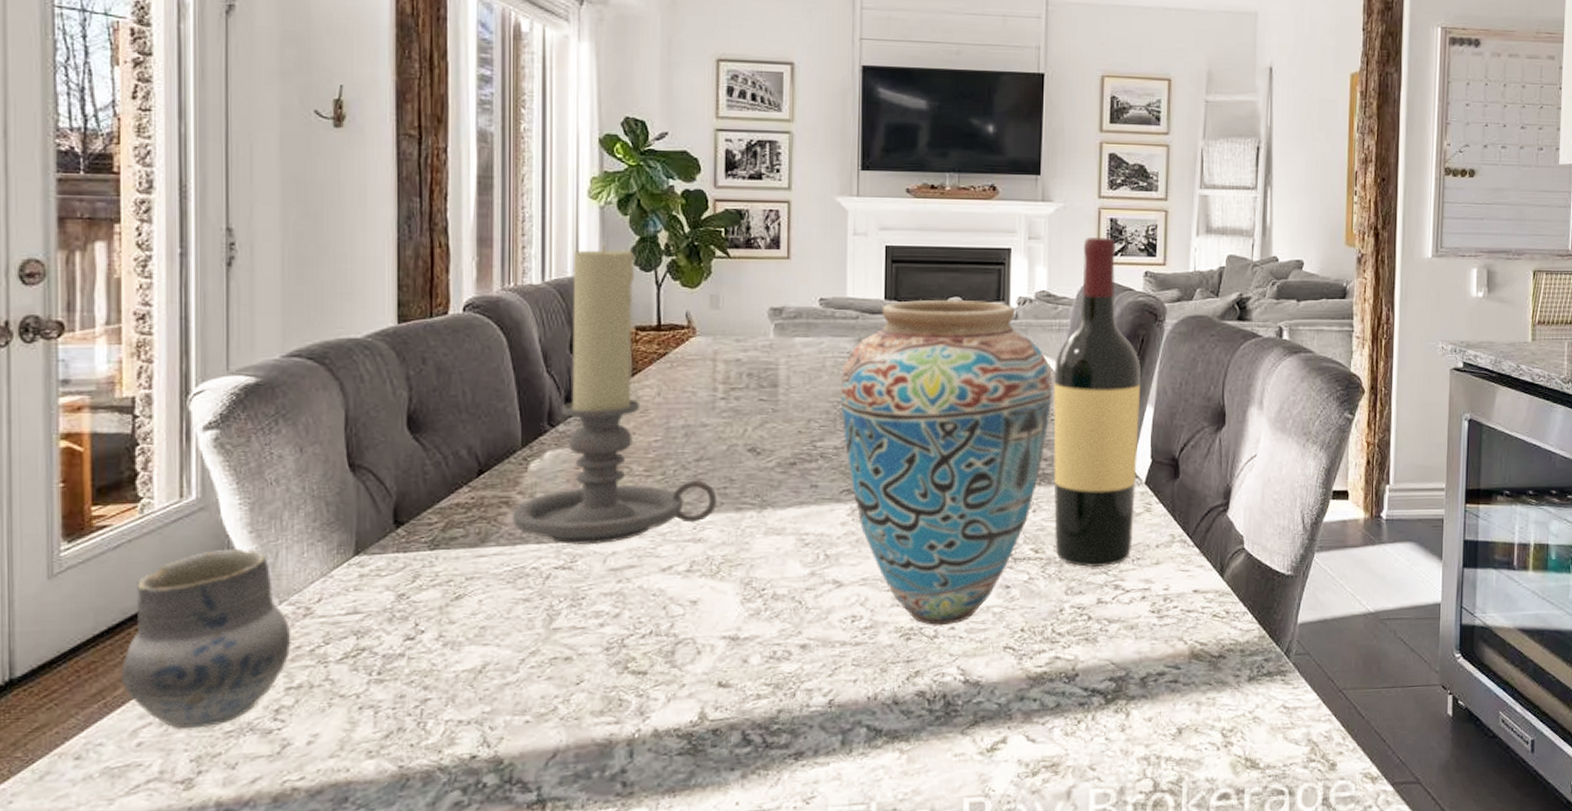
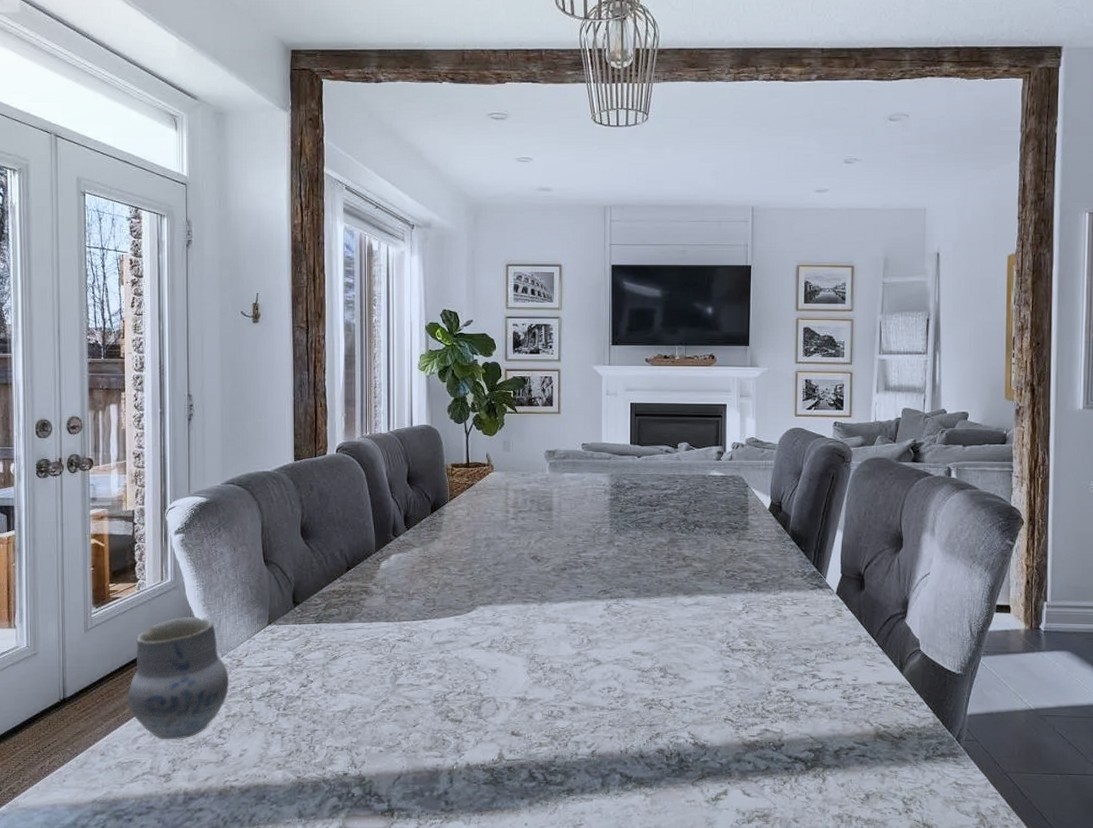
candle holder: present [513,244,717,546] -> none [370,404,510,625]
vase: present [840,299,1053,626] -> none [598,444,761,699]
wine bottle: present [1052,238,1141,568] -> none [761,395,832,660]

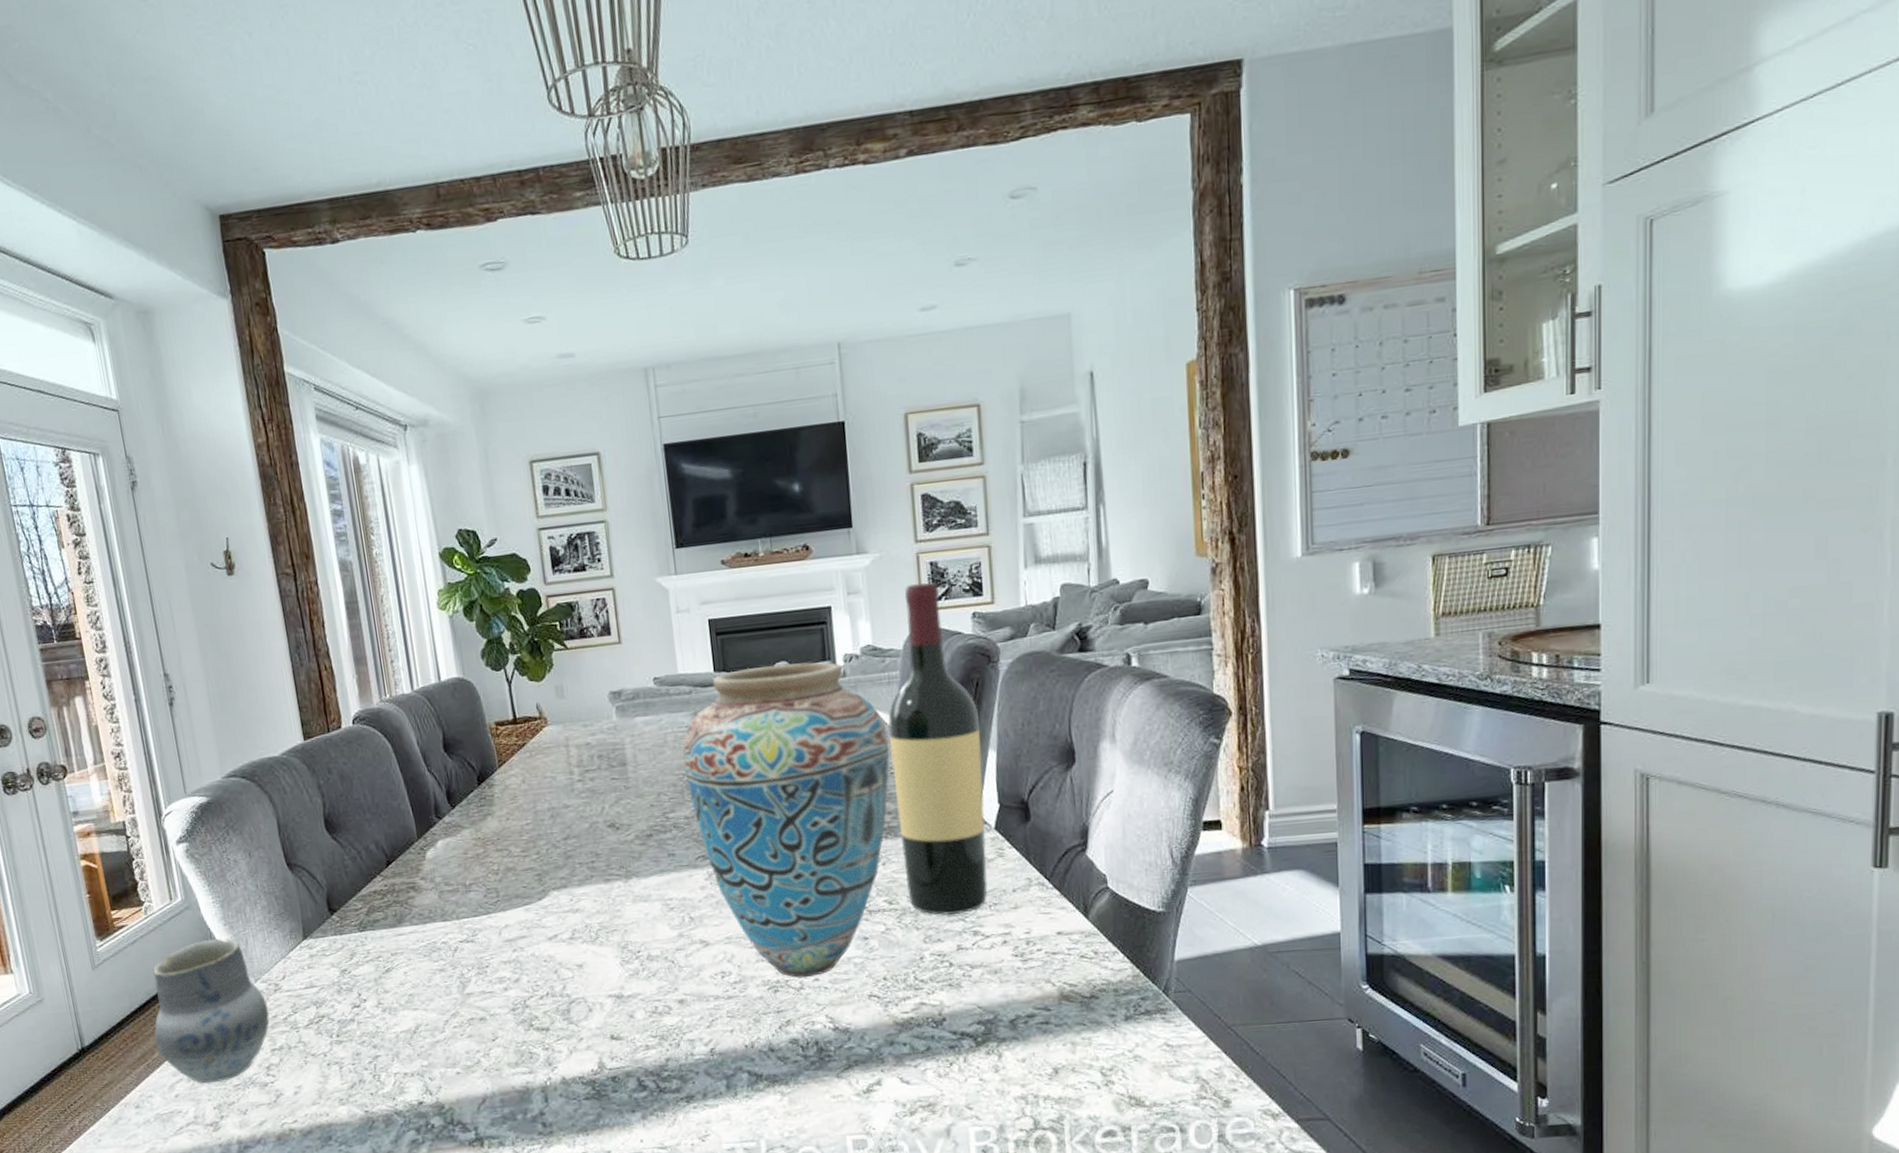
vase: none [598,444,761,699] -> present [682,662,890,978]
wine bottle: none [761,395,832,660] -> present [888,582,988,915]

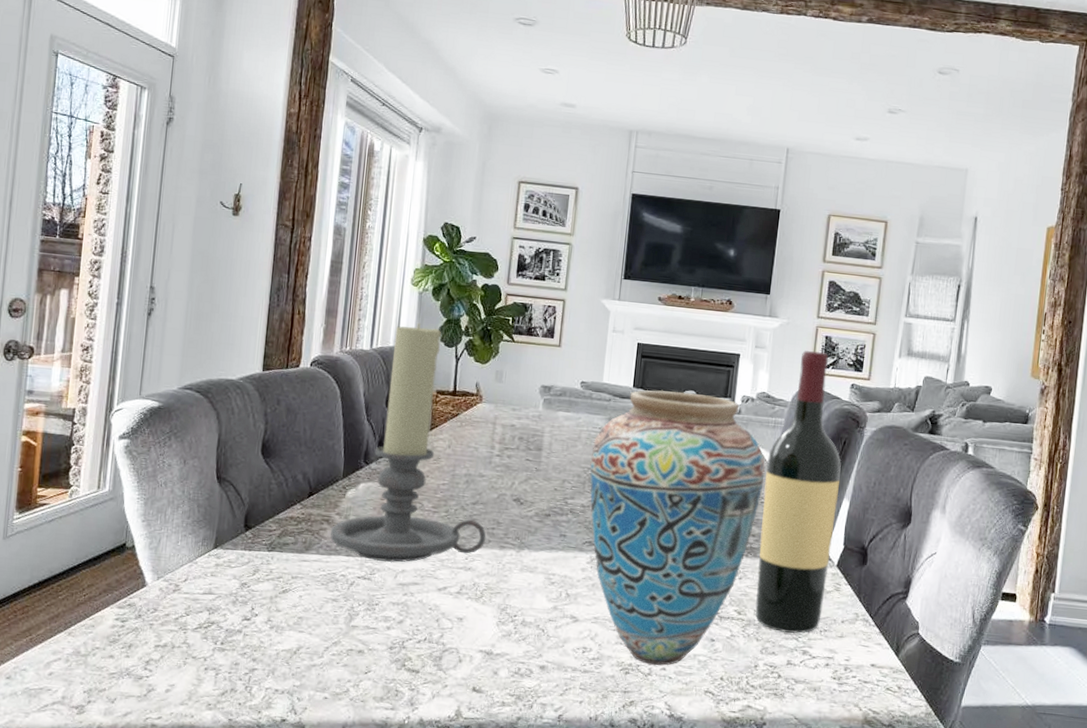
cup: present [153,938,270,1084] -> none [43,531,164,667]
candle holder: none [419,650,588,921] -> present [330,322,486,563]

